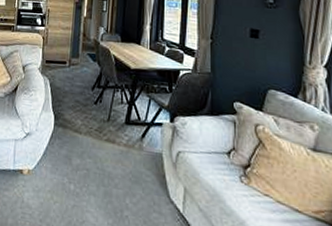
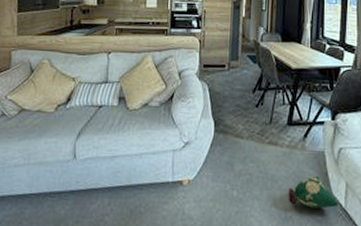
bag: none [125,177,176,212] -> present [289,175,339,209]

